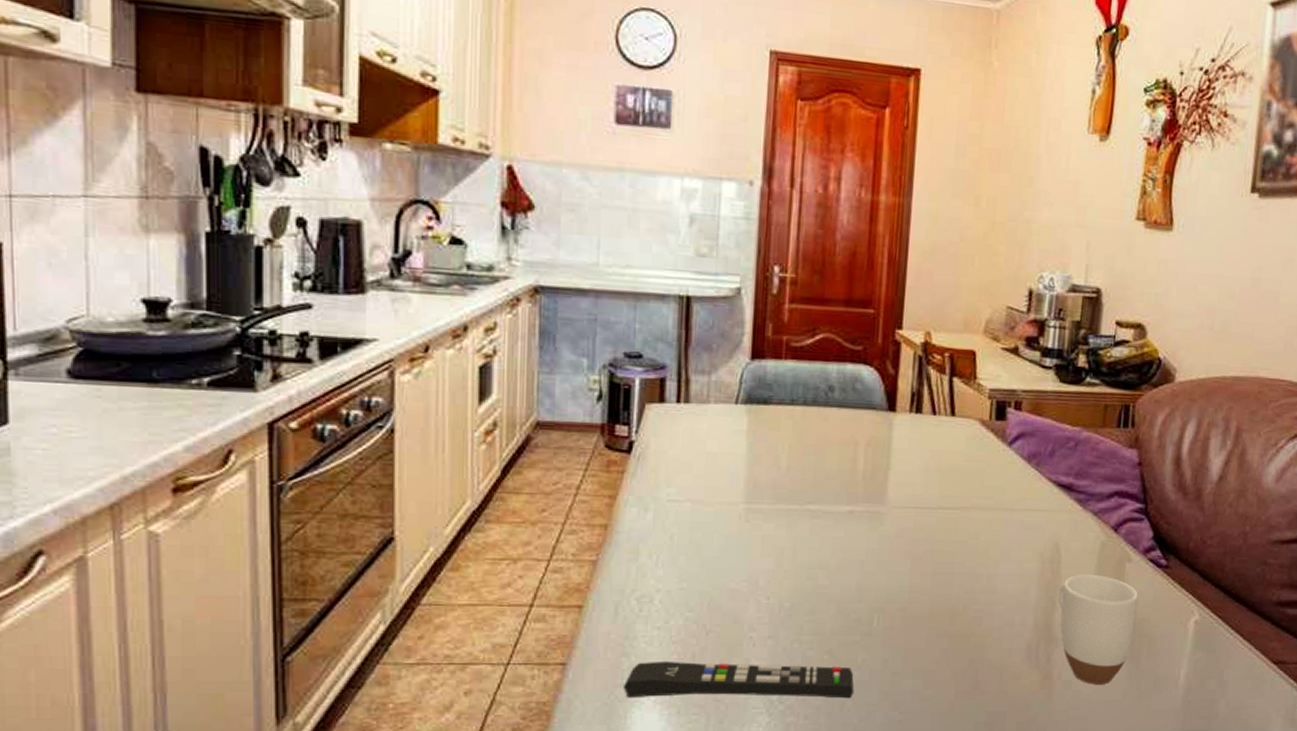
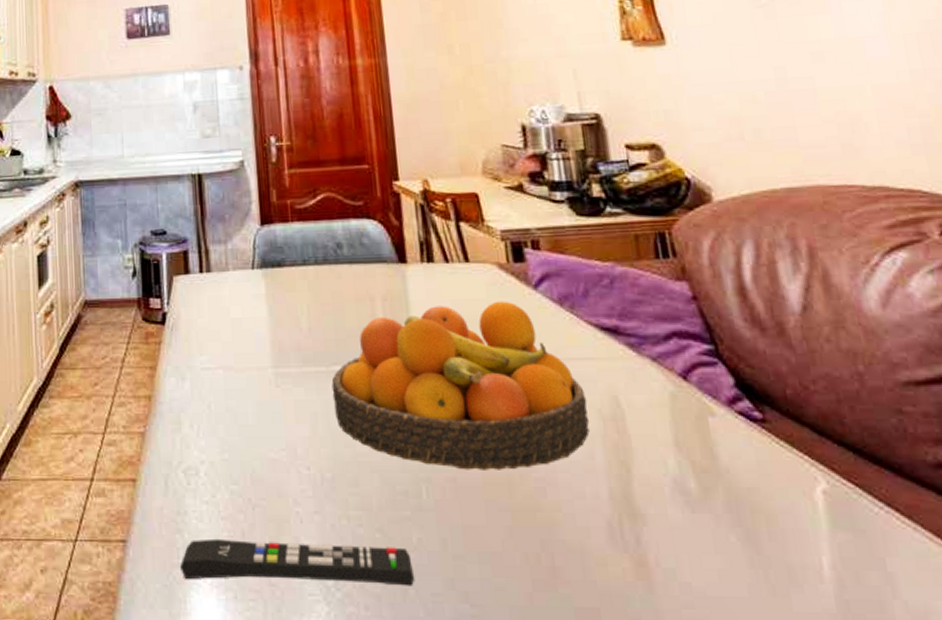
fruit bowl: none [802,454,1033,602] -> present [331,301,590,470]
mug: present [1058,574,1139,685] -> none [631,432,744,576]

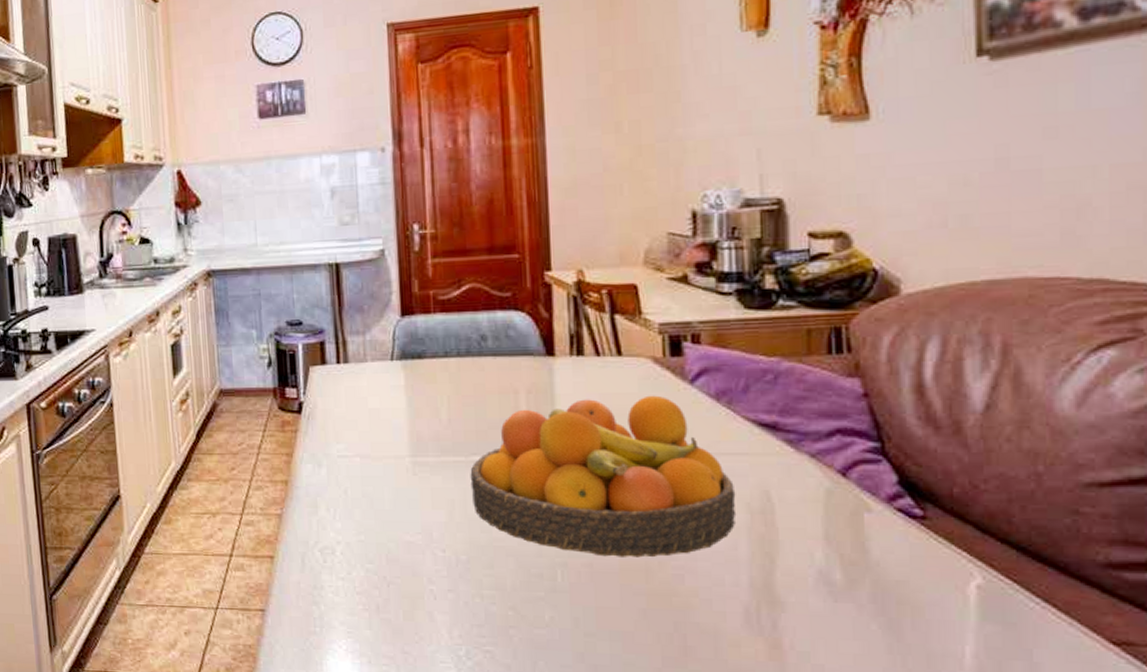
remote control: present [179,538,415,586] -> none [316,610,545,659]

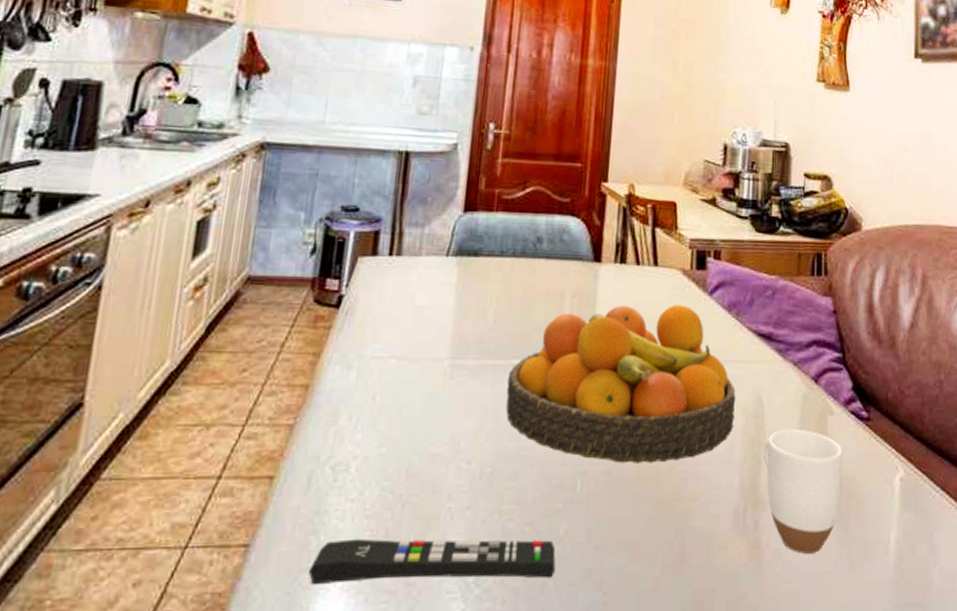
remote control: none [316,610,545,659] -> present [308,538,556,585]
mug: none [777,526,890,660] -> present [763,428,843,554]

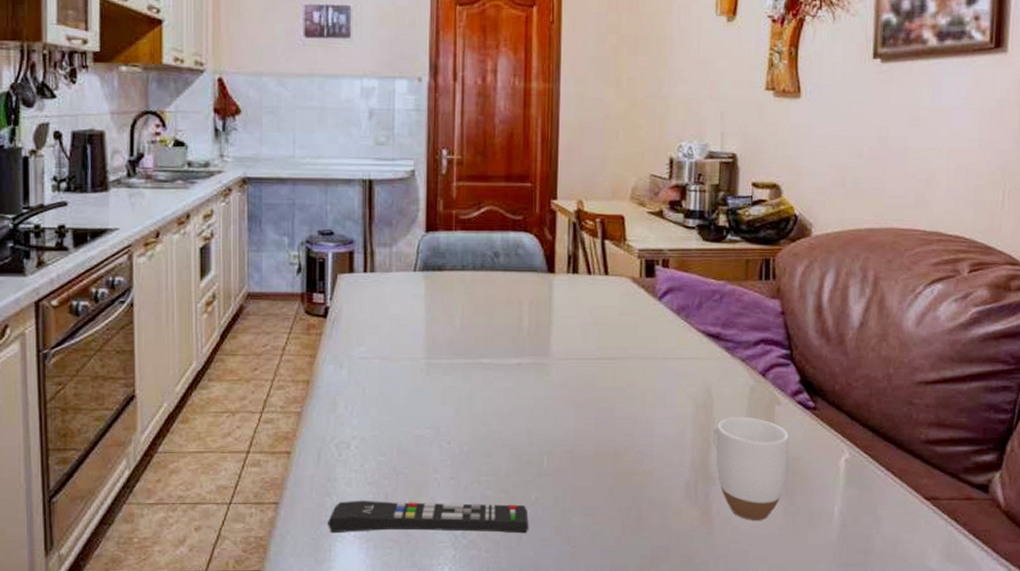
fruit bowl: present [506,304,736,463] -> none [476,309,686,445]

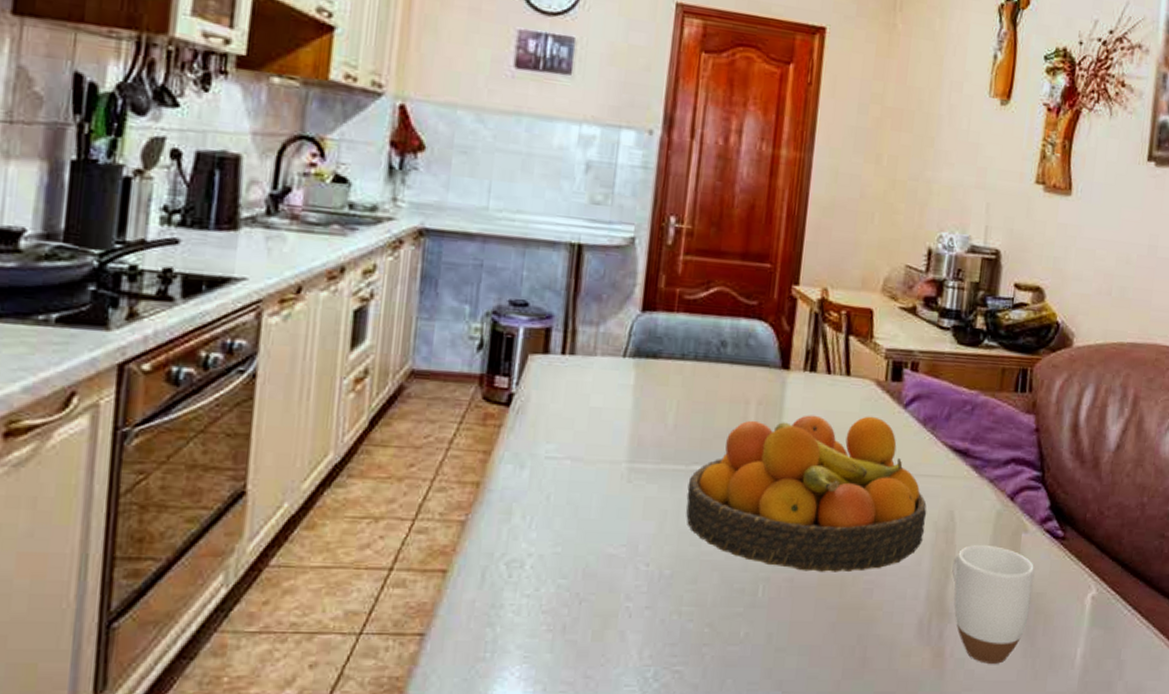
remote control: present [326,500,529,534] -> none [485,632,736,676]
fruit bowl: none [476,309,686,445] -> present [686,415,927,572]

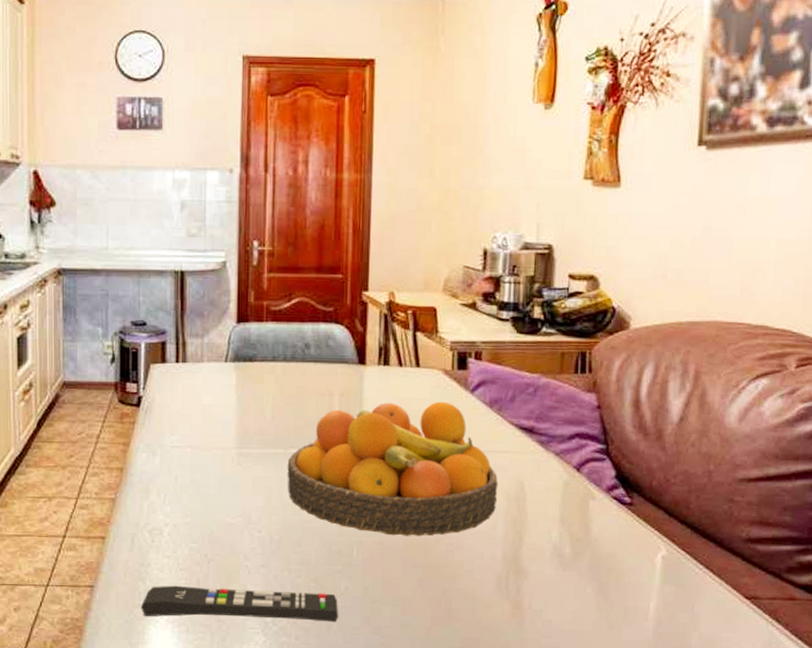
remote control: none [485,632,736,676] -> present [140,585,339,622]
mug: present [952,544,1035,664] -> none [525,511,605,615]

